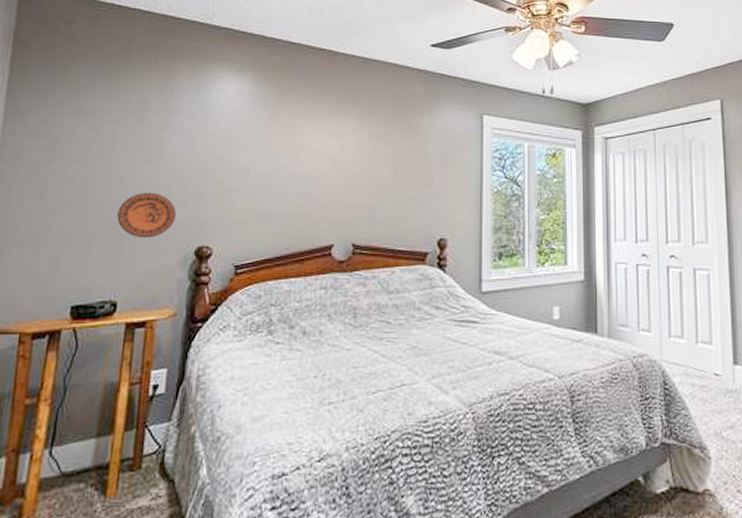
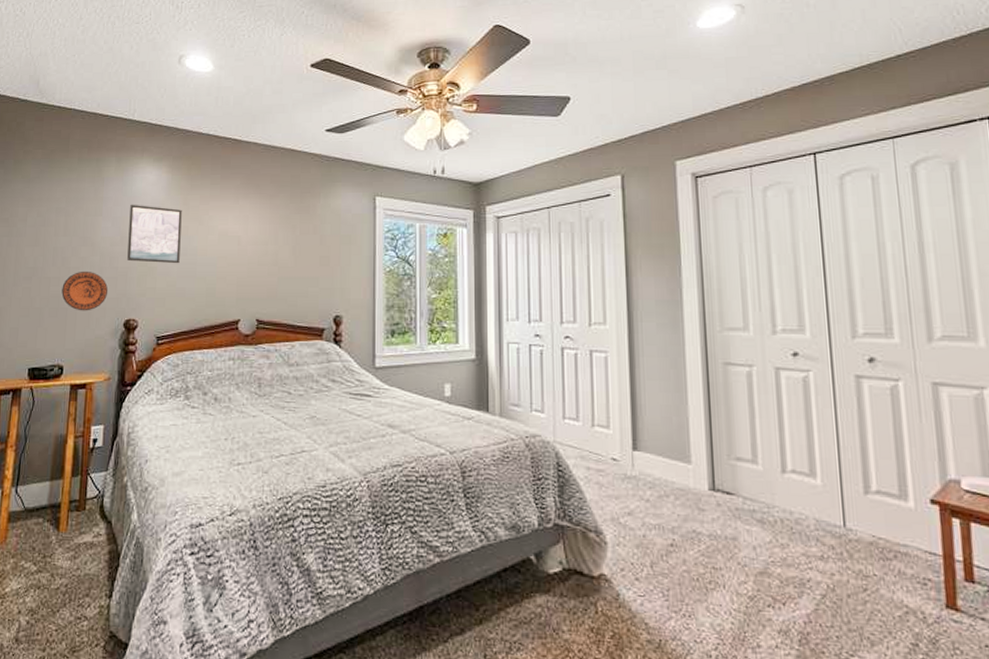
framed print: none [201,117,268,184] -> present [127,204,182,264]

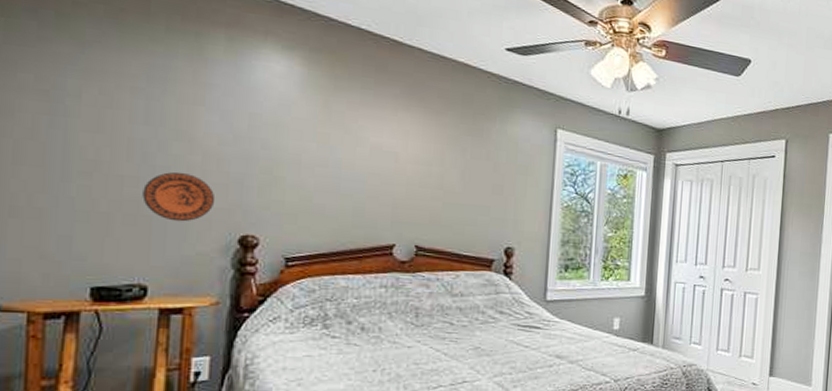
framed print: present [127,204,182,264] -> none [243,97,322,176]

